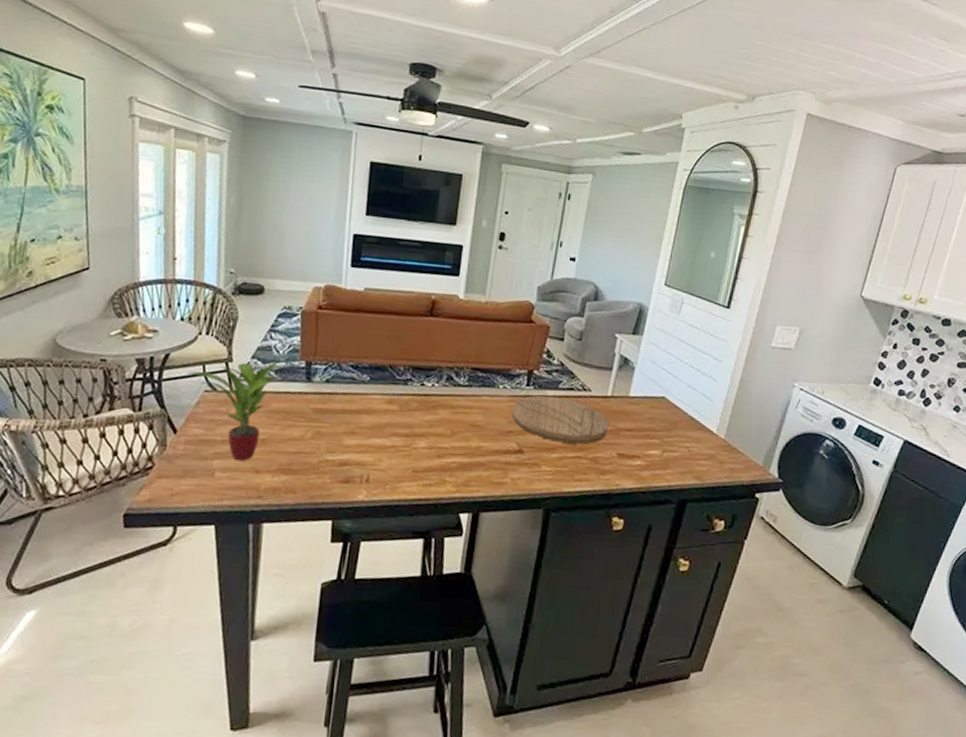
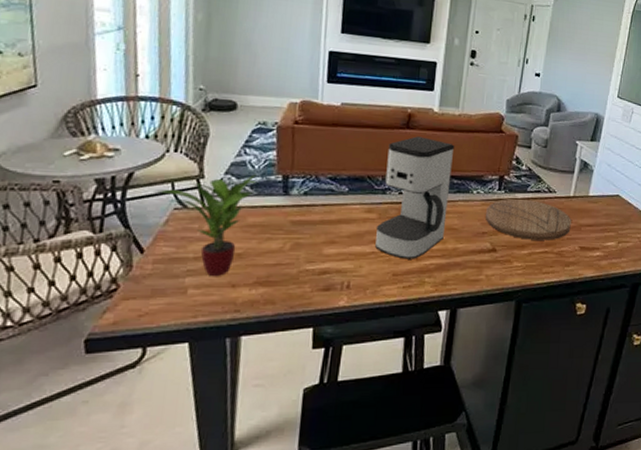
coffee maker: none [395,324,481,456] -> present [375,136,455,259]

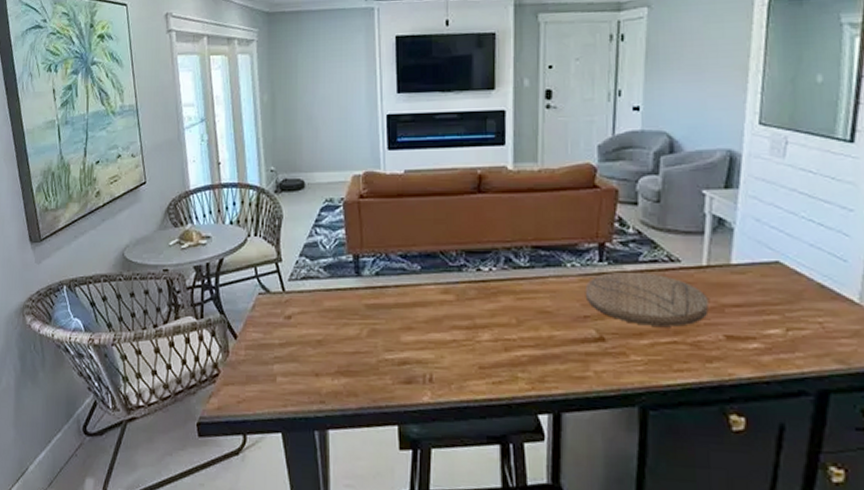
potted plant: present [154,173,258,276] -> none [241,253,330,364]
coffee maker: present [375,136,455,259] -> none [454,201,538,349]

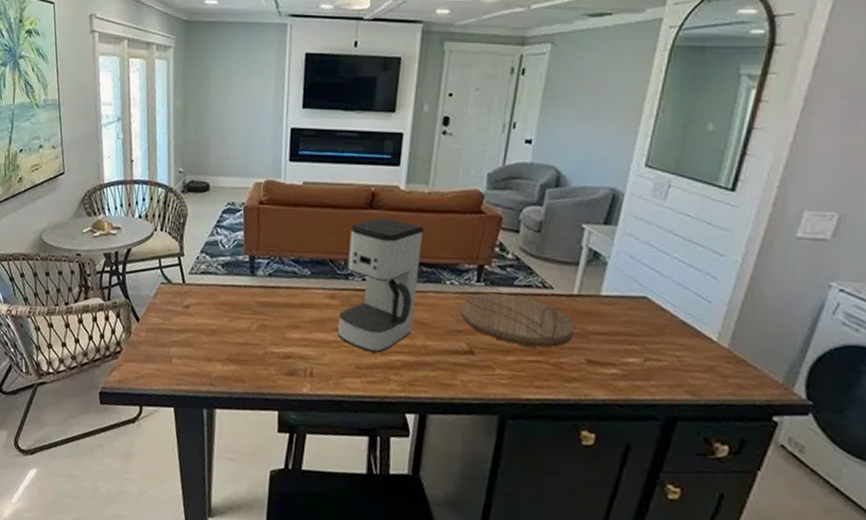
coffee maker: none [454,201,538,349] -> present [338,217,424,353]

